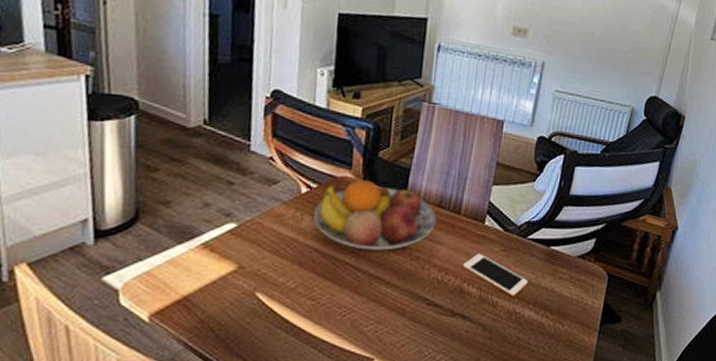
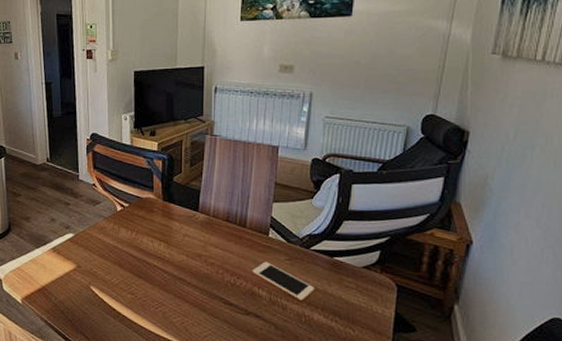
fruit bowl: present [314,180,436,251] -> none [128,200,225,257]

